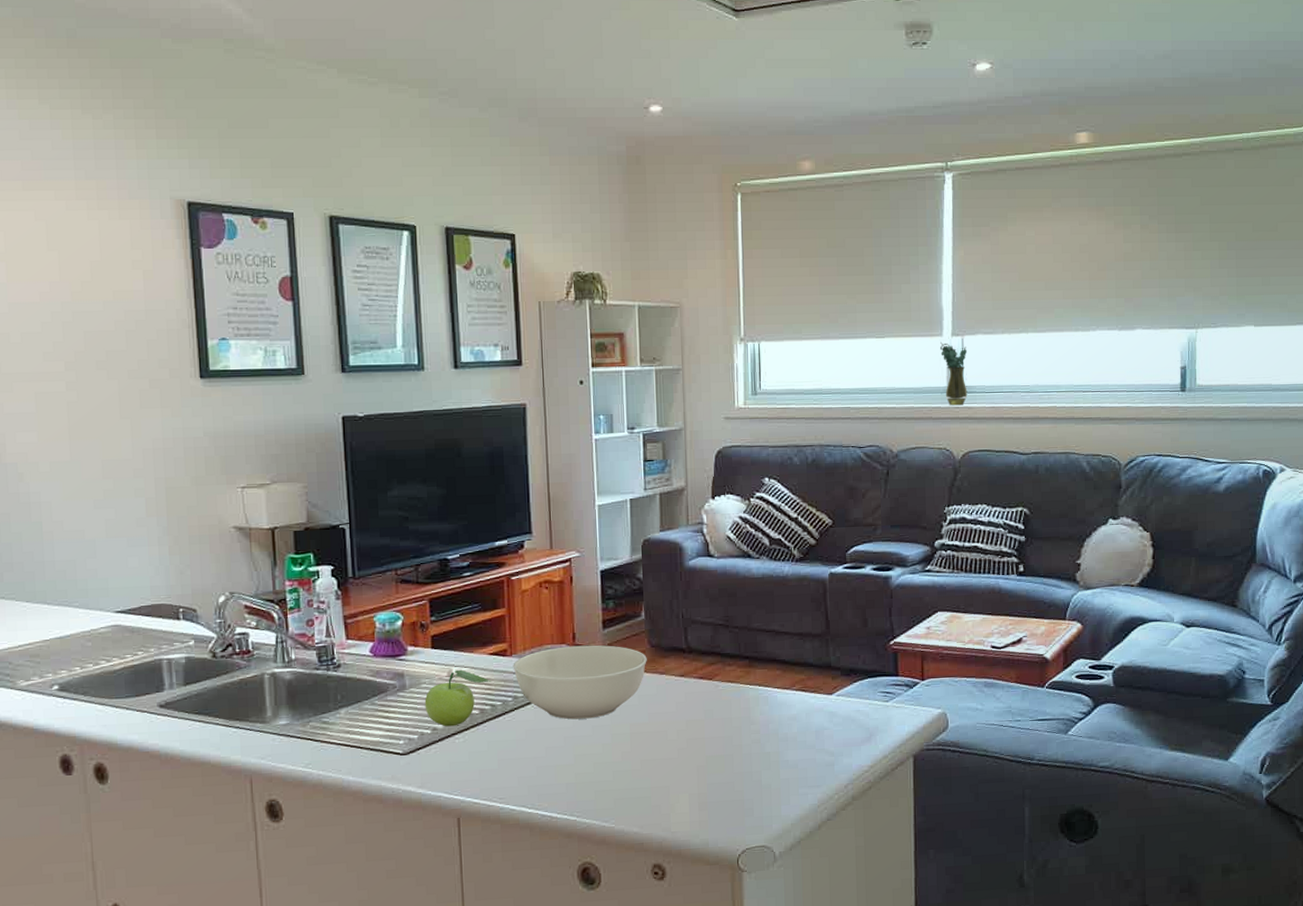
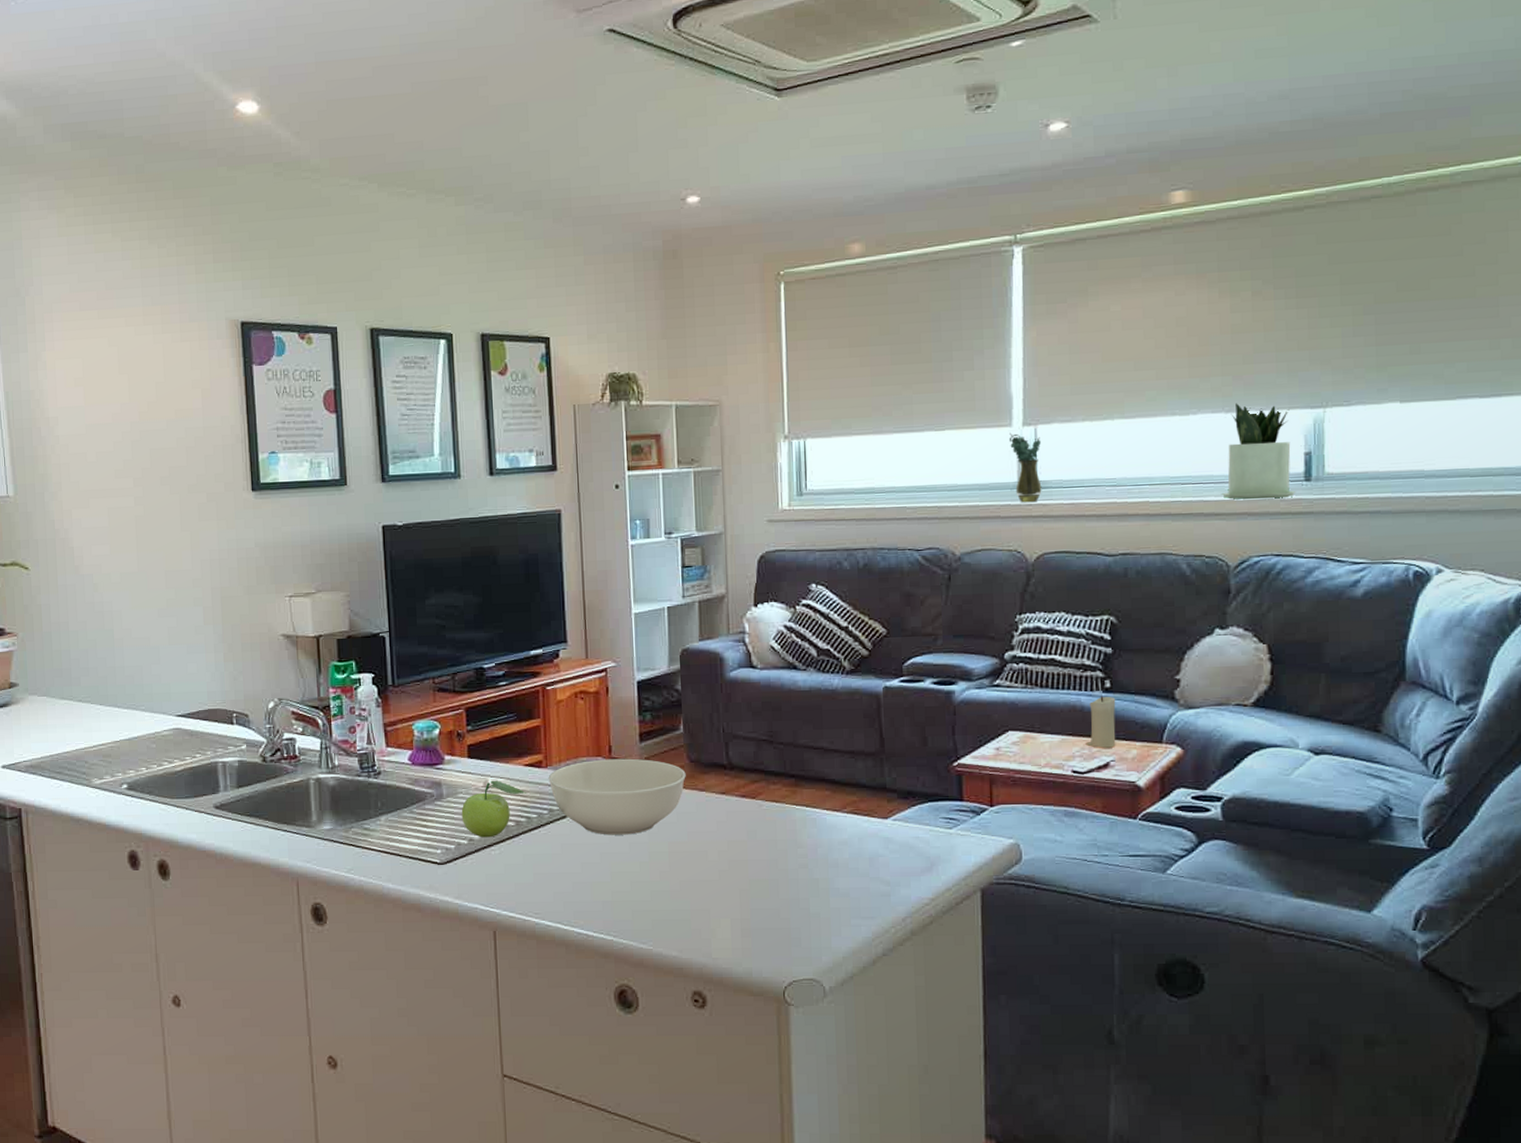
candle: none [1003,579,1028,626] -> present [1086,696,1116,748]
planter: none [1115,322,1174,407] -> present [1221,403,1296,500]

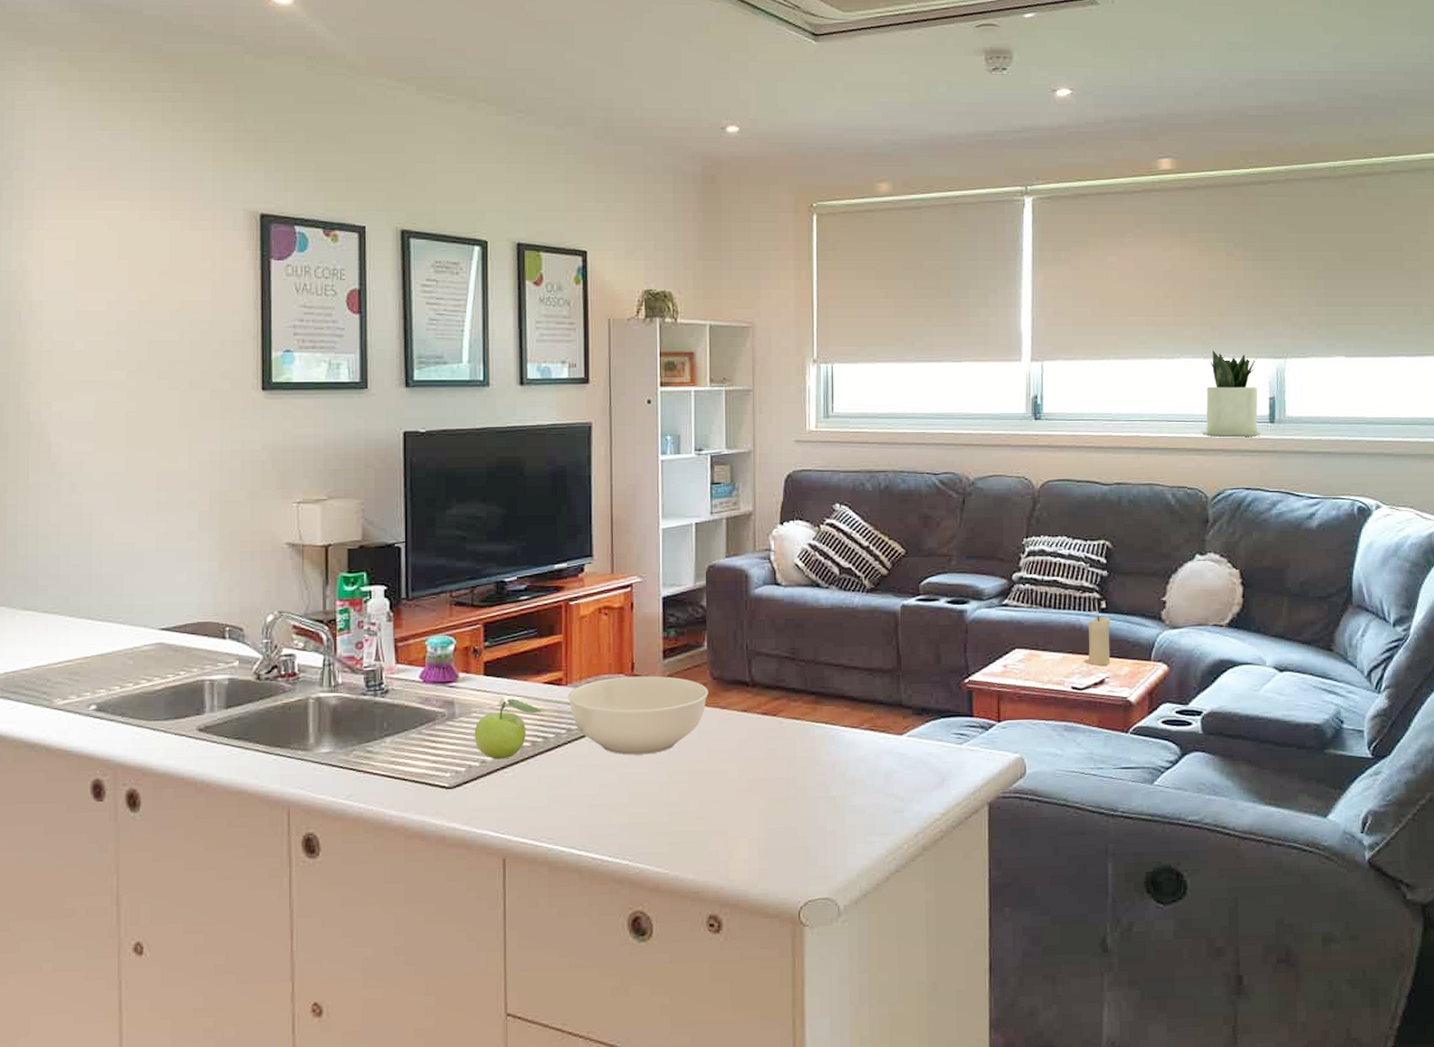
vase: present [1009,432,1042,503] -> none [1019,367,1047,433]

